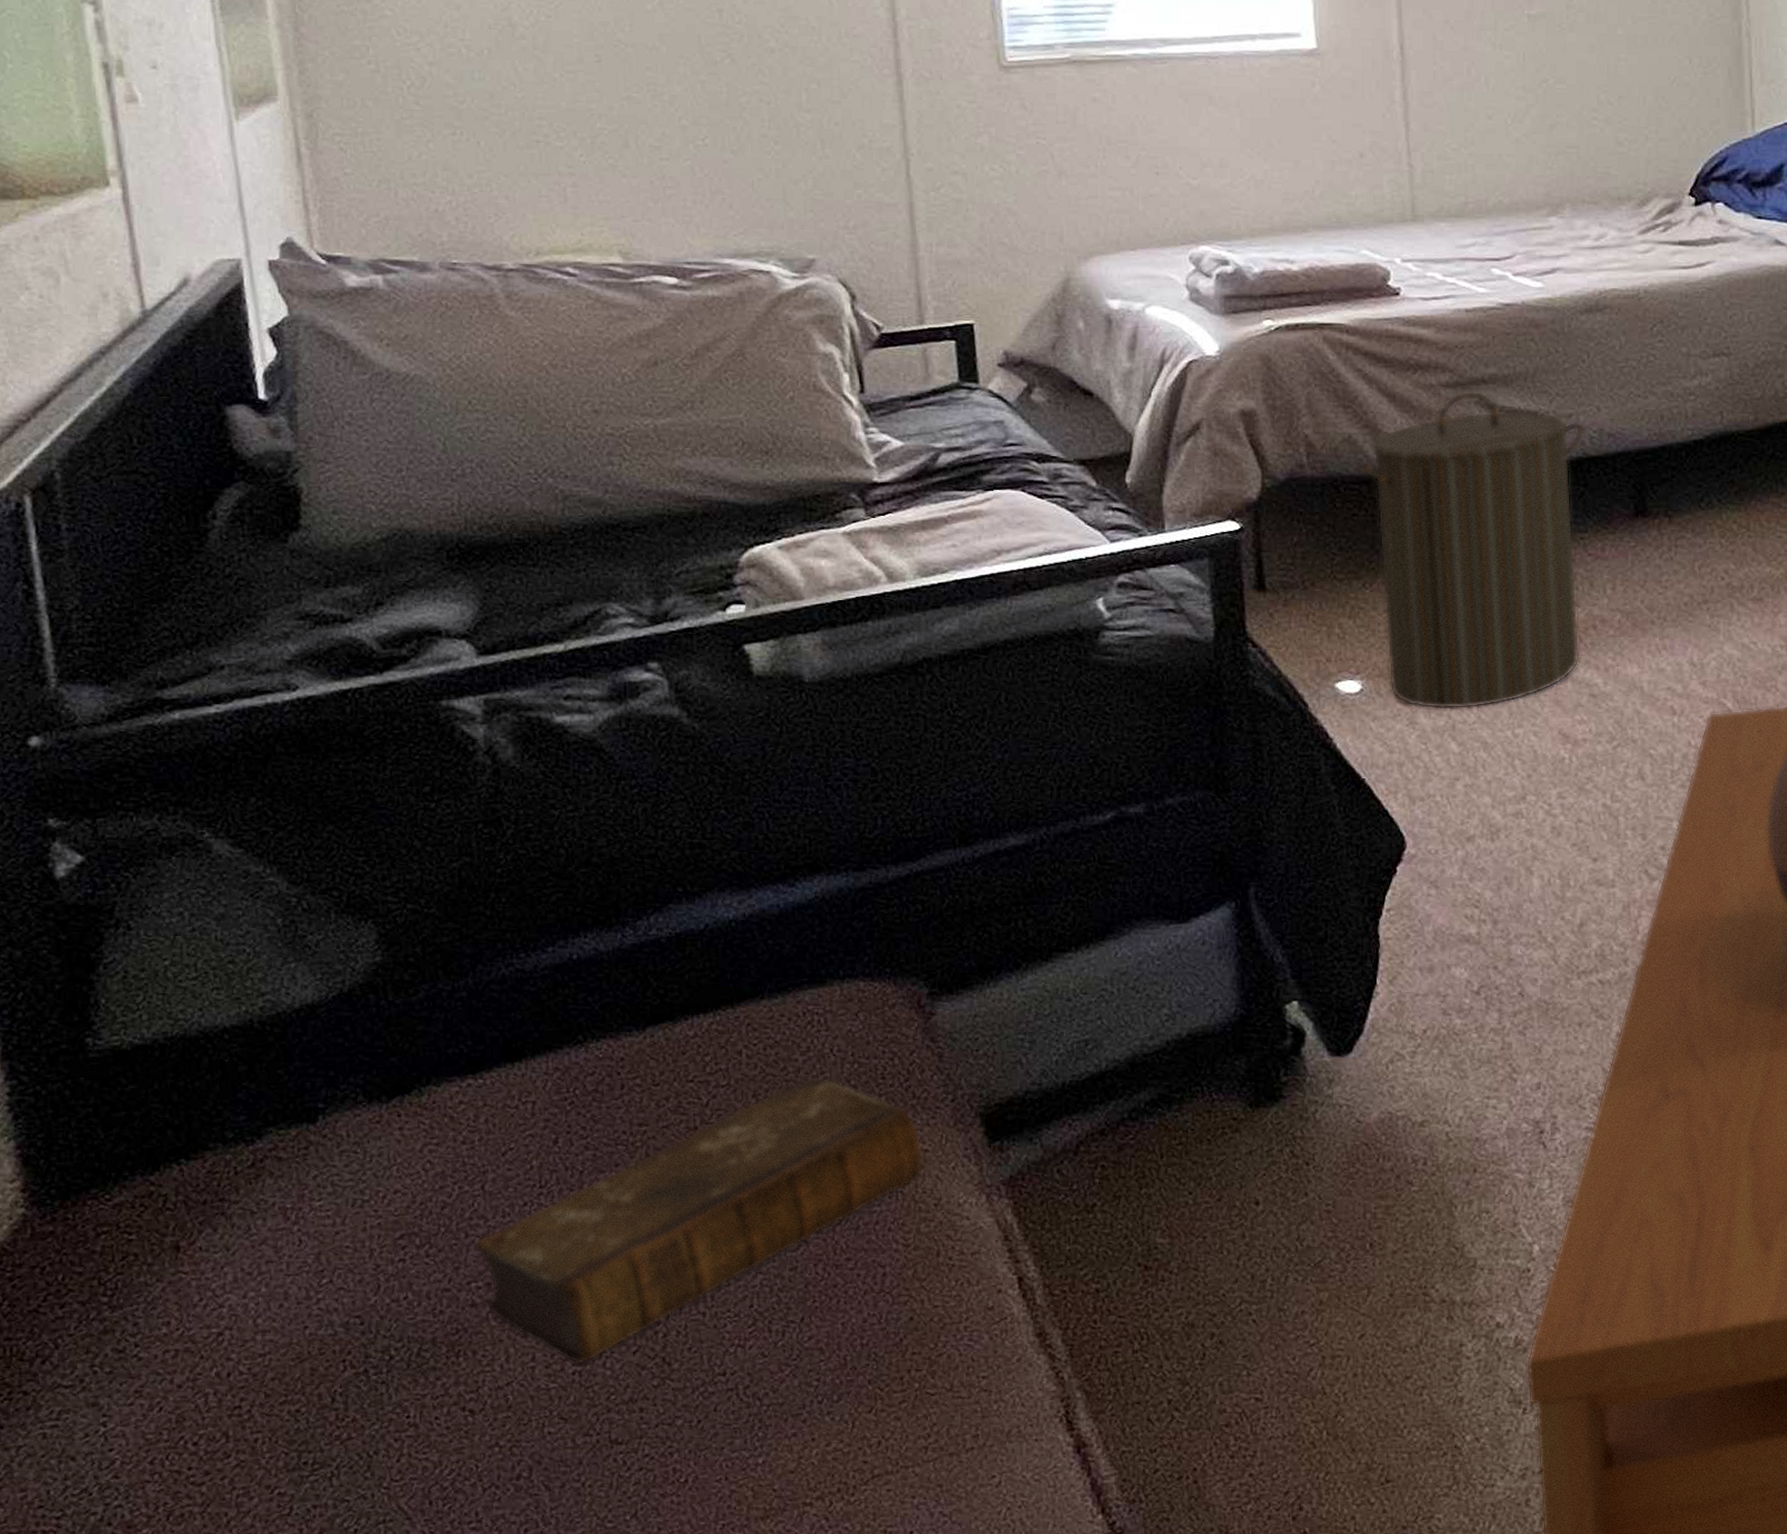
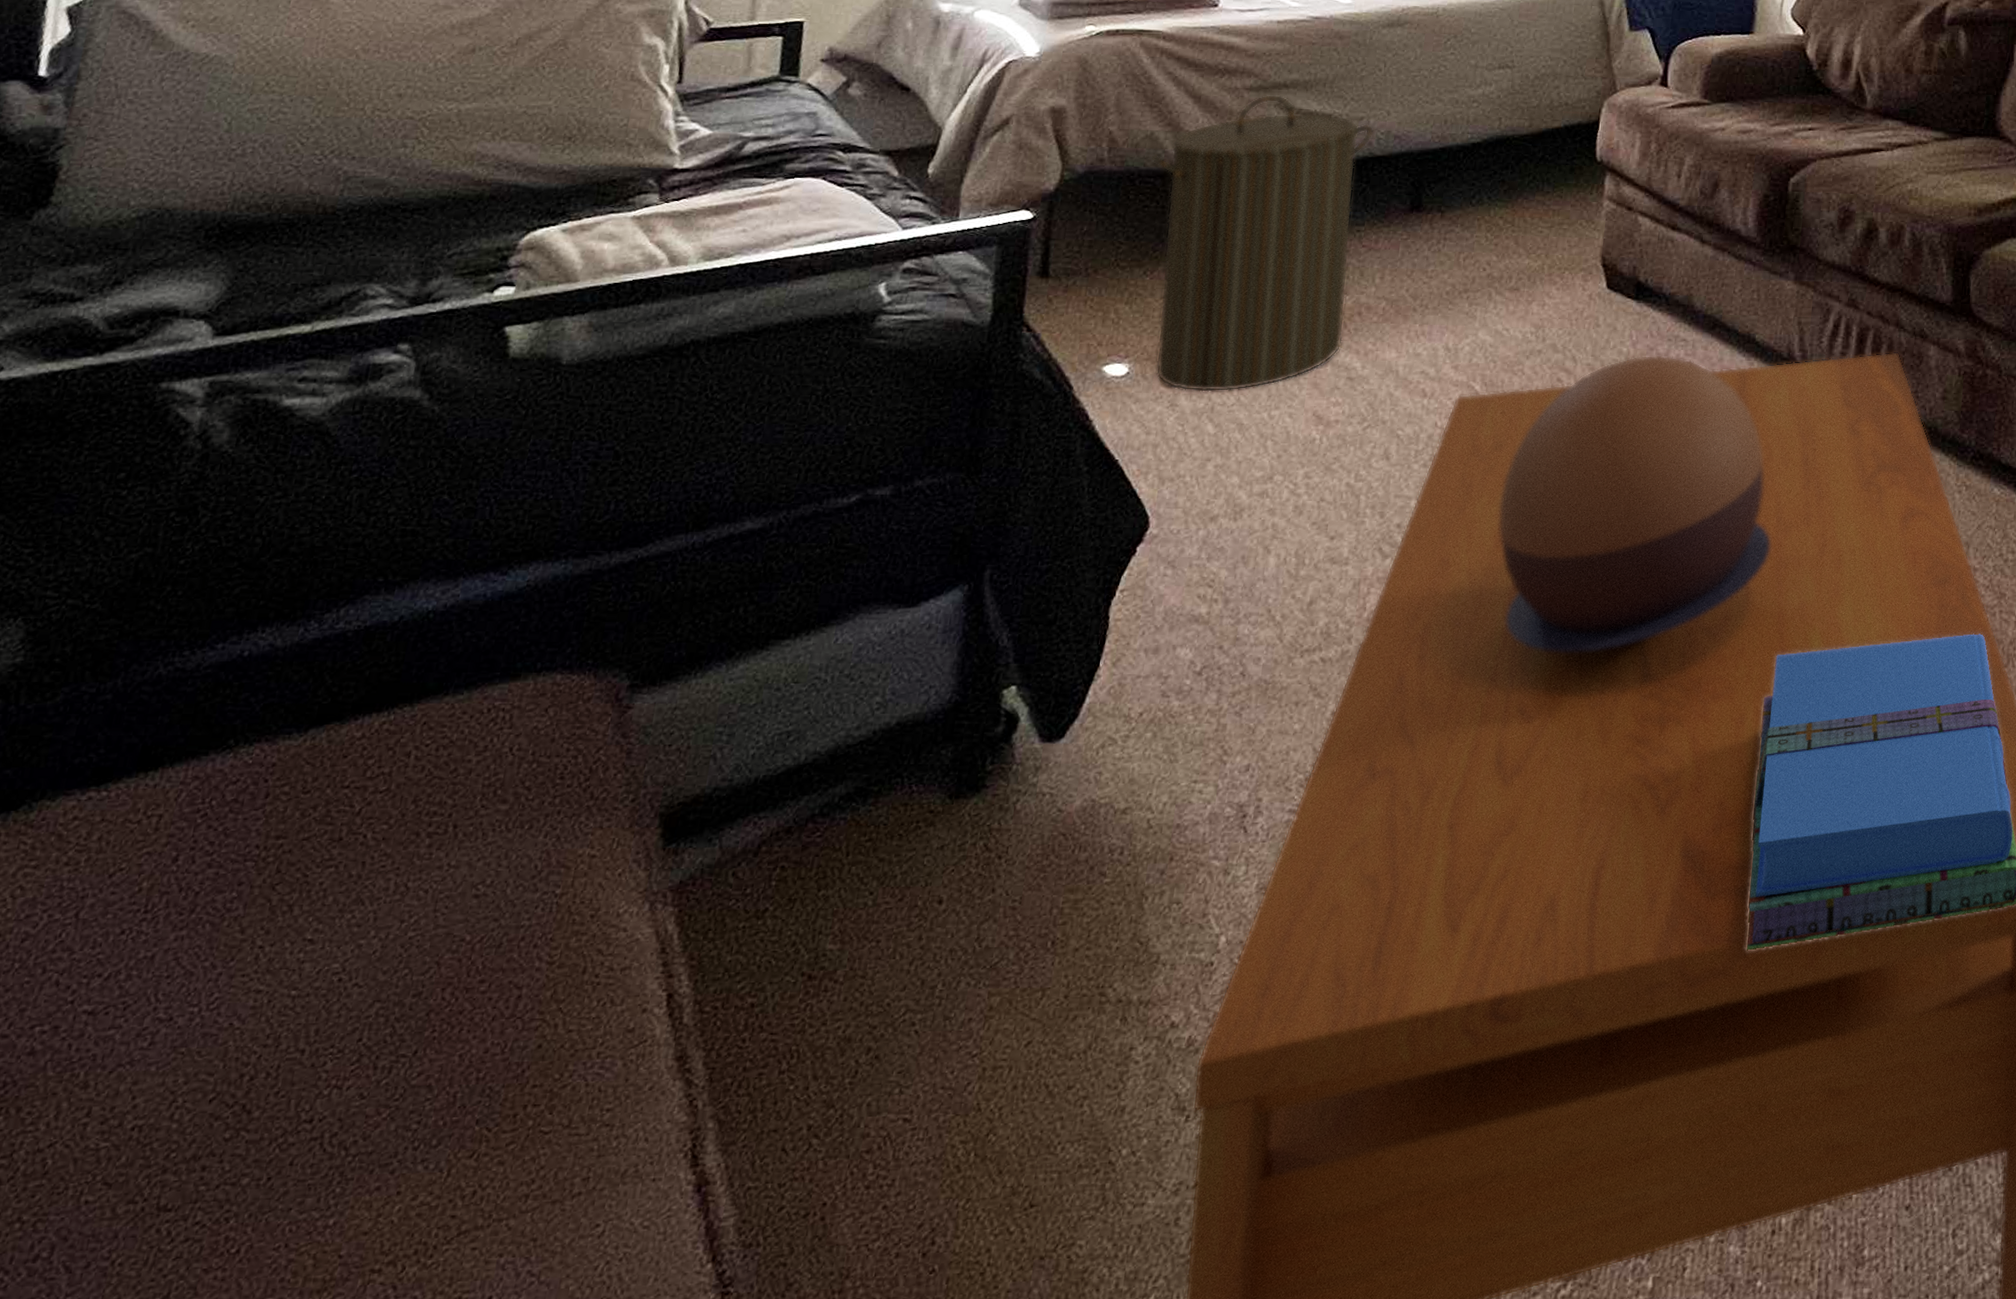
book: present [472,1077,925,1364] -> none [46,779,592,1118]

